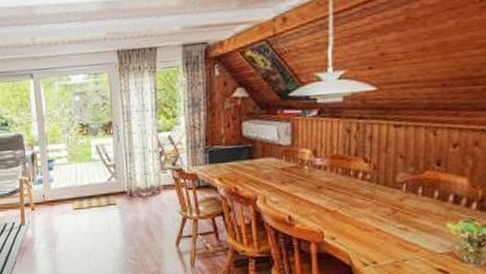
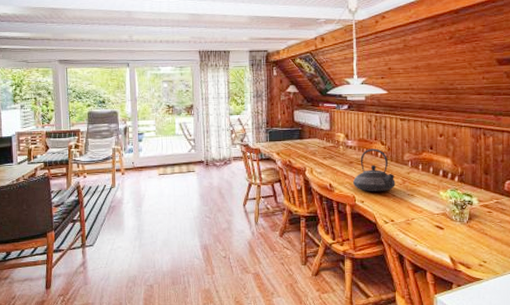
teapot: none [321,167,382,226] -> present [353,148,396,192]

